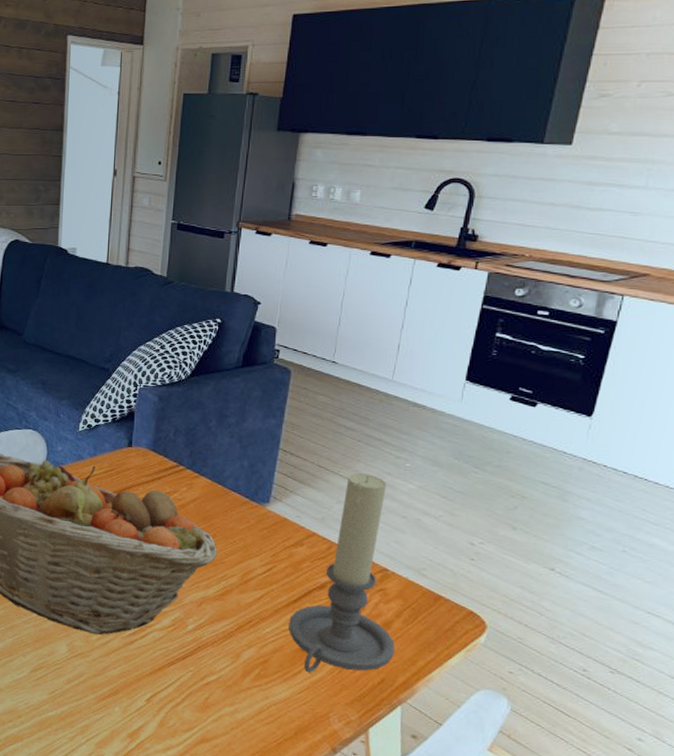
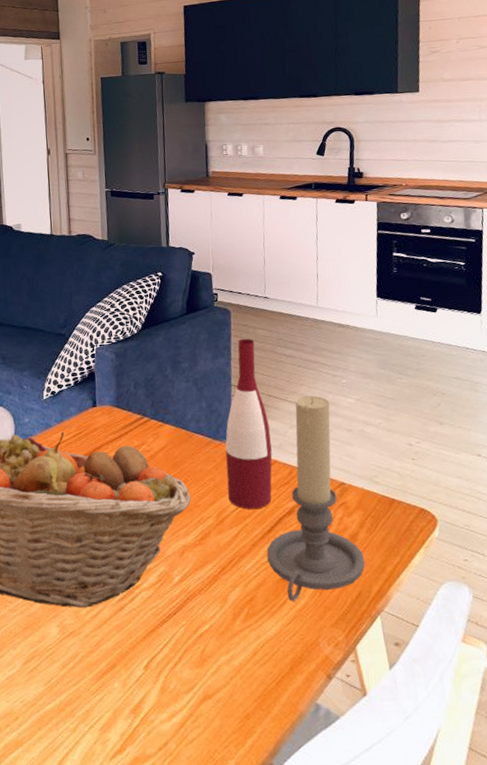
wine bottle: none [256,402,314,577] -> present [225,338,272,509]

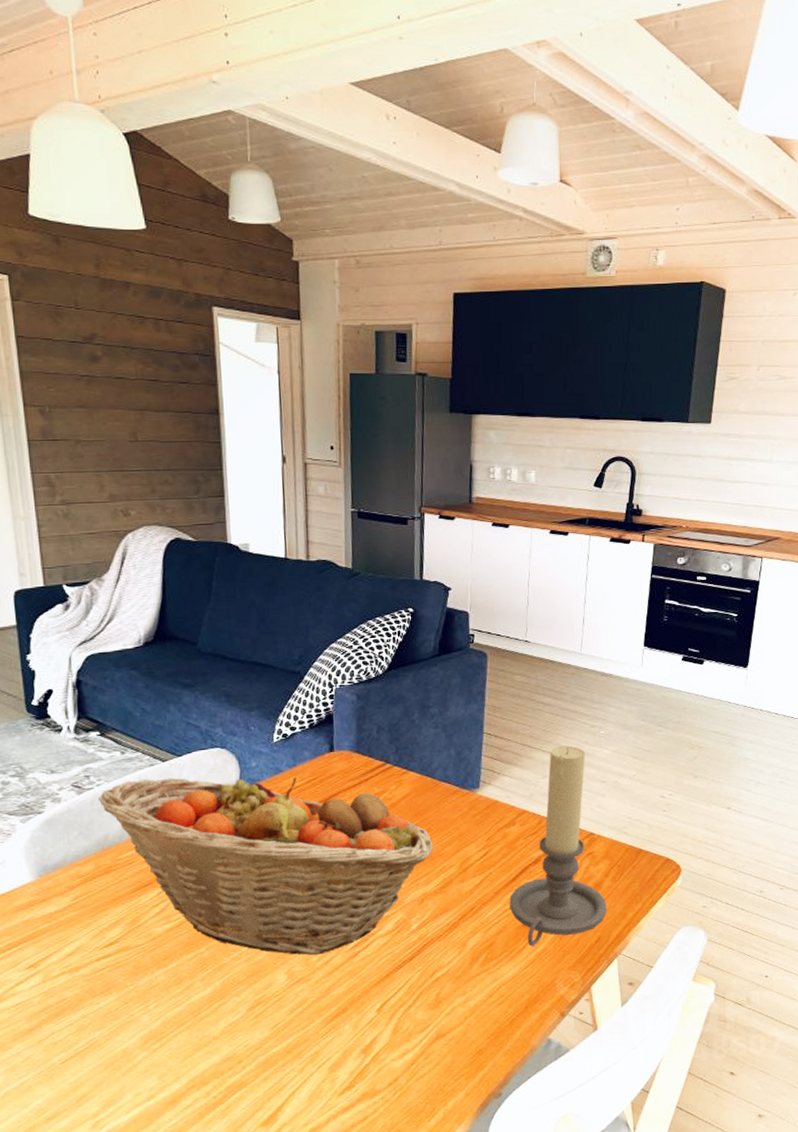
wine bottle: present [225,338,272,509] -> none [472,684,522,858]

